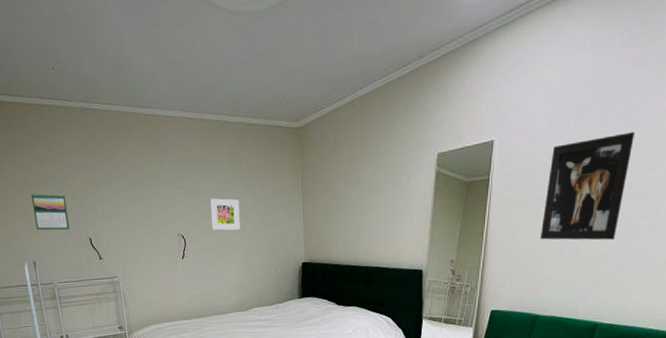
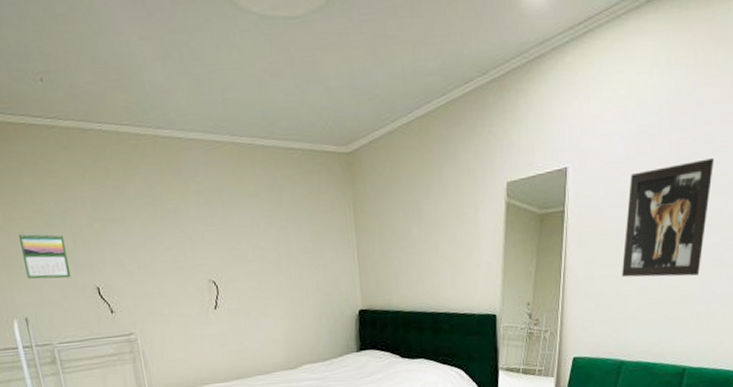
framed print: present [209,198,241,231] -> none [245,236,284,275]

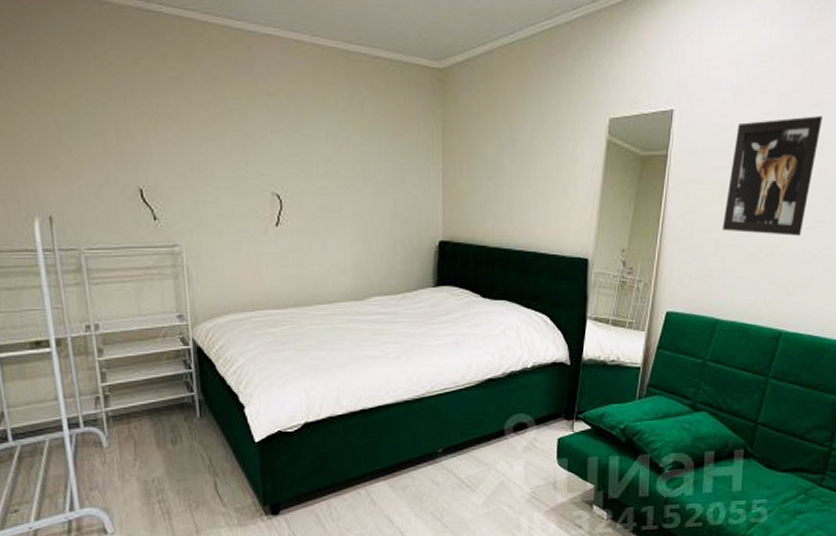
calendar: present [18,233,72,279] -> none [50,118,110,175]

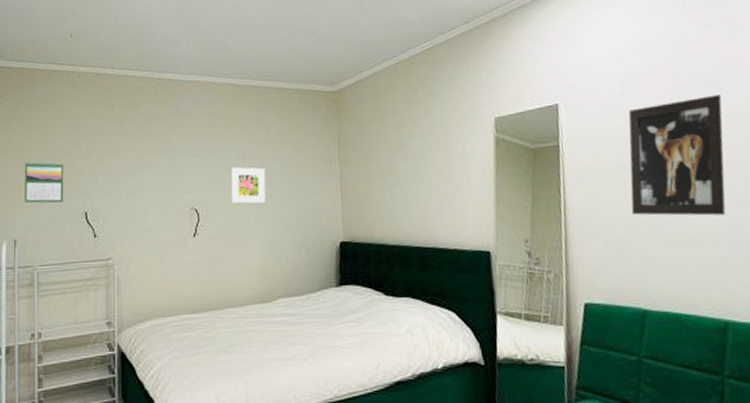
calendar: none [50,118,110,175] -> present [24,161,64,203]
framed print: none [318,149,360,193] -> present [230,167,266,204]

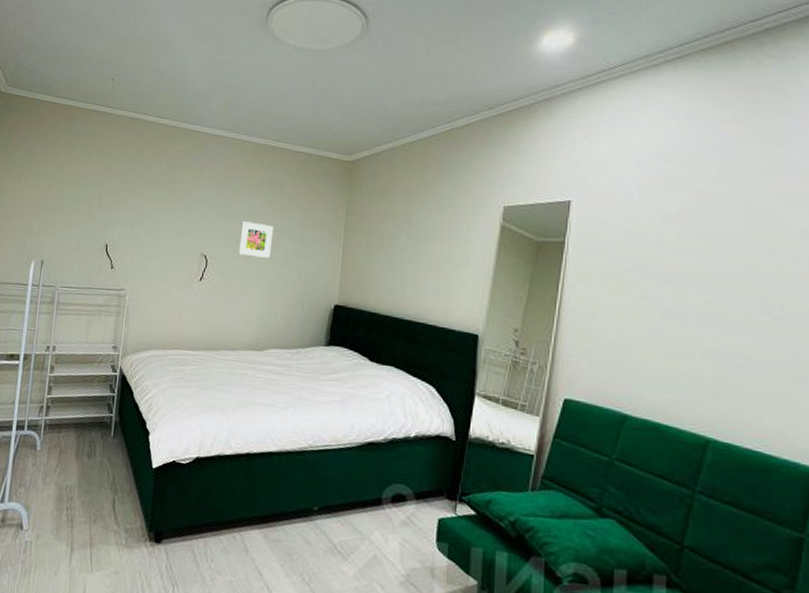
calendar: present [24,161,64,203] -> none [54,191,93,233]
wall art: present [628,95,726,216] -> none [628,212,744,334]

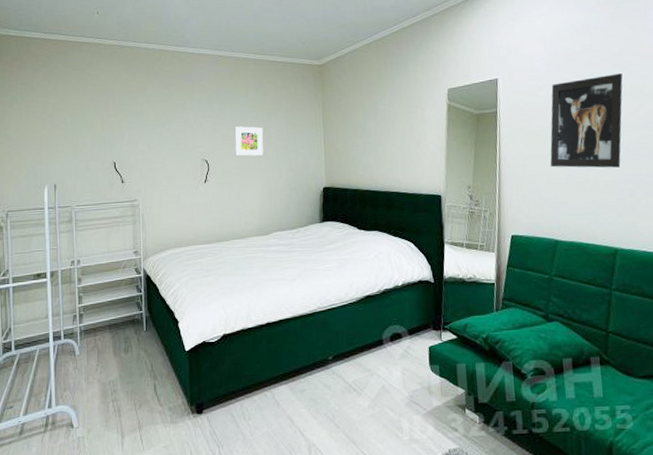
wall art: none [628,212,744,334] -> present [550,73,623,168]

